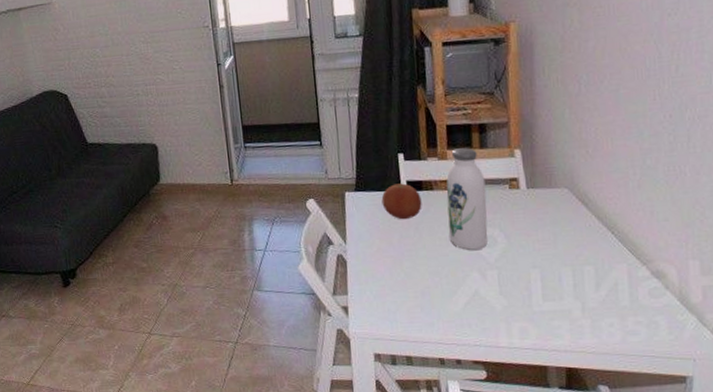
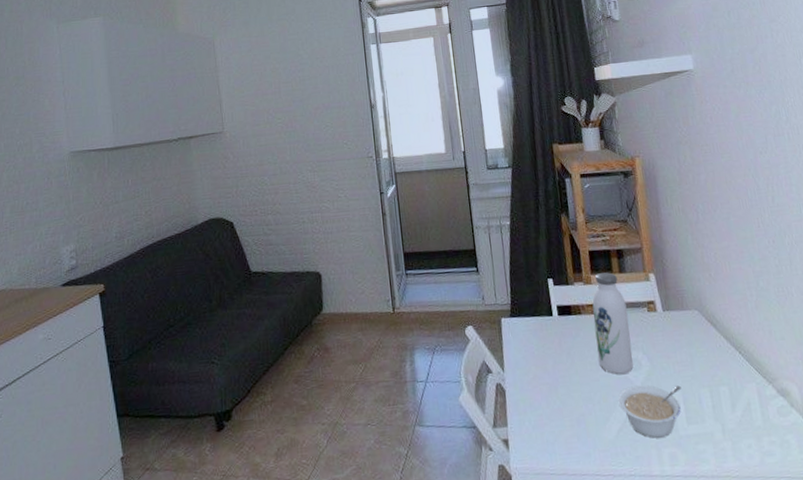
fruit: present [381,183,422,220] -> none [535,308,573,345]
legume: none [467,261,540,312] -> present [618,385,681,438]

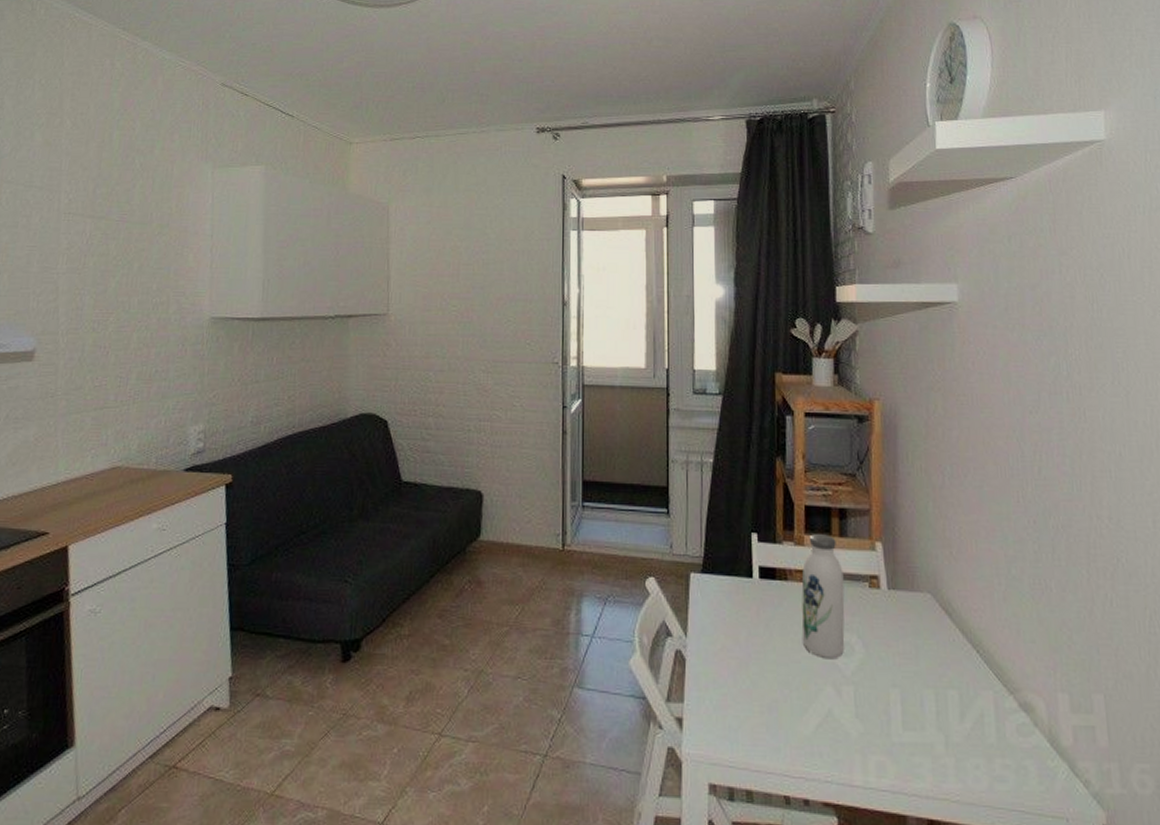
legume: present [618,385,681,438] -> none [821,675,900,741]

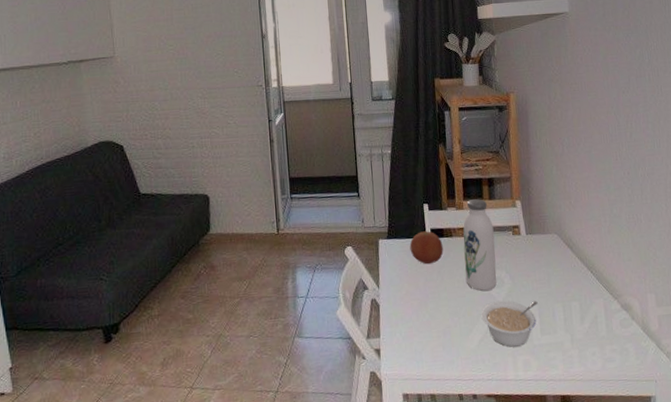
fruit: none [730,568,774,613] -> present [409,231,444,265]
legume: none [821,675,900,741] -> present [481,300,538,347]

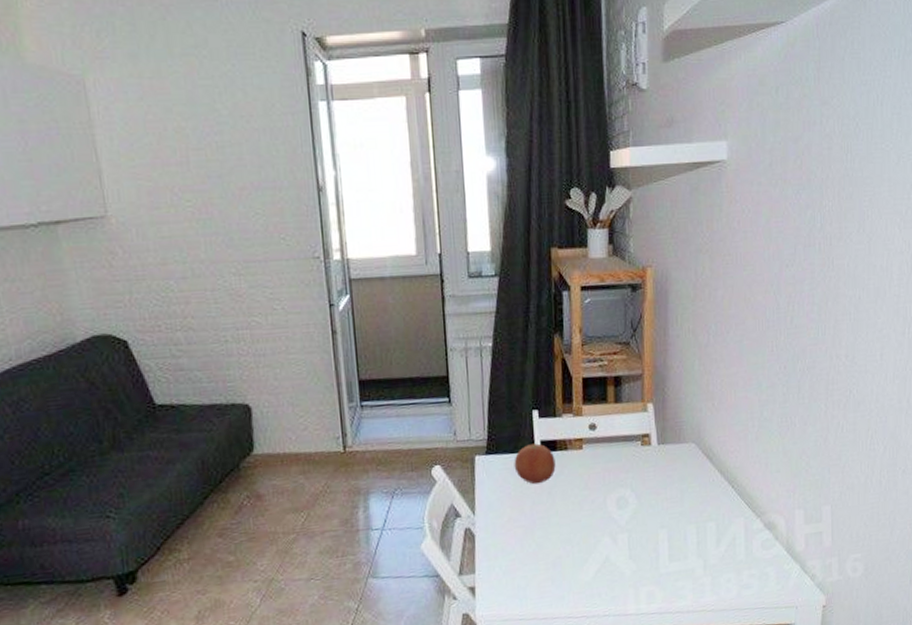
water bottle: present [463,199,497,291] -> none [580,402,620,514]
legume: present [481,300,538,347] -> none [599,523,667,578]

